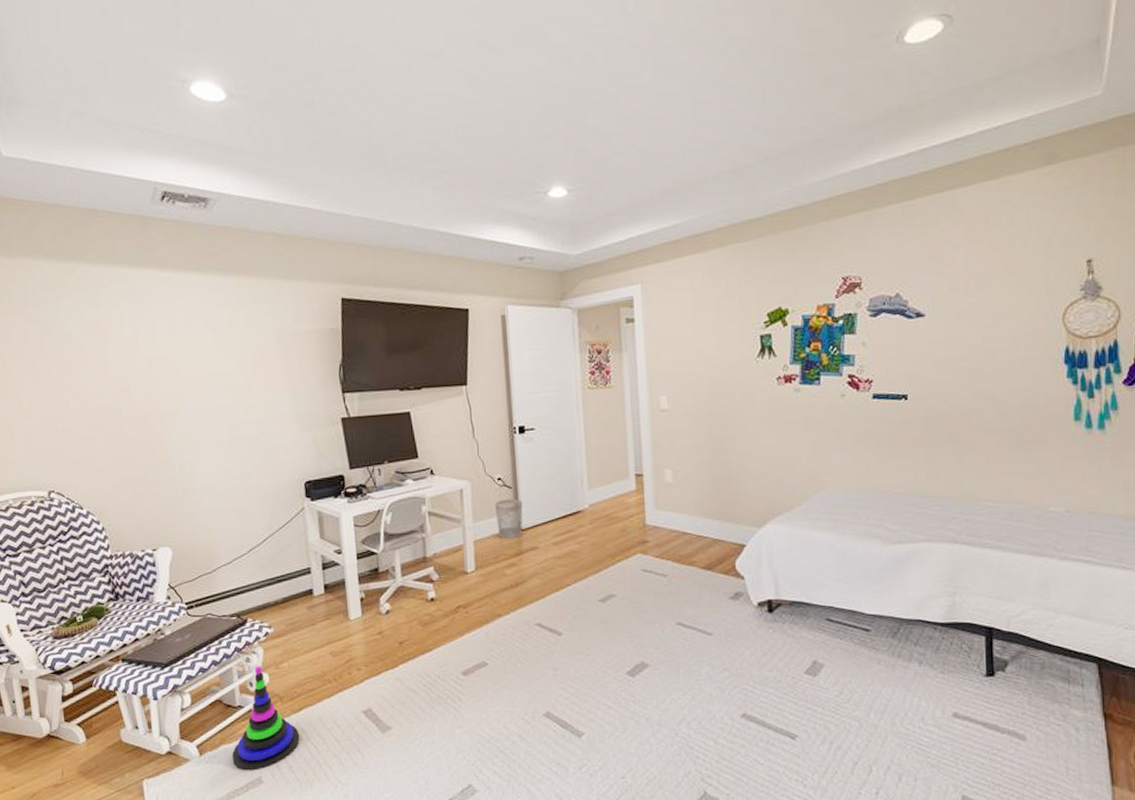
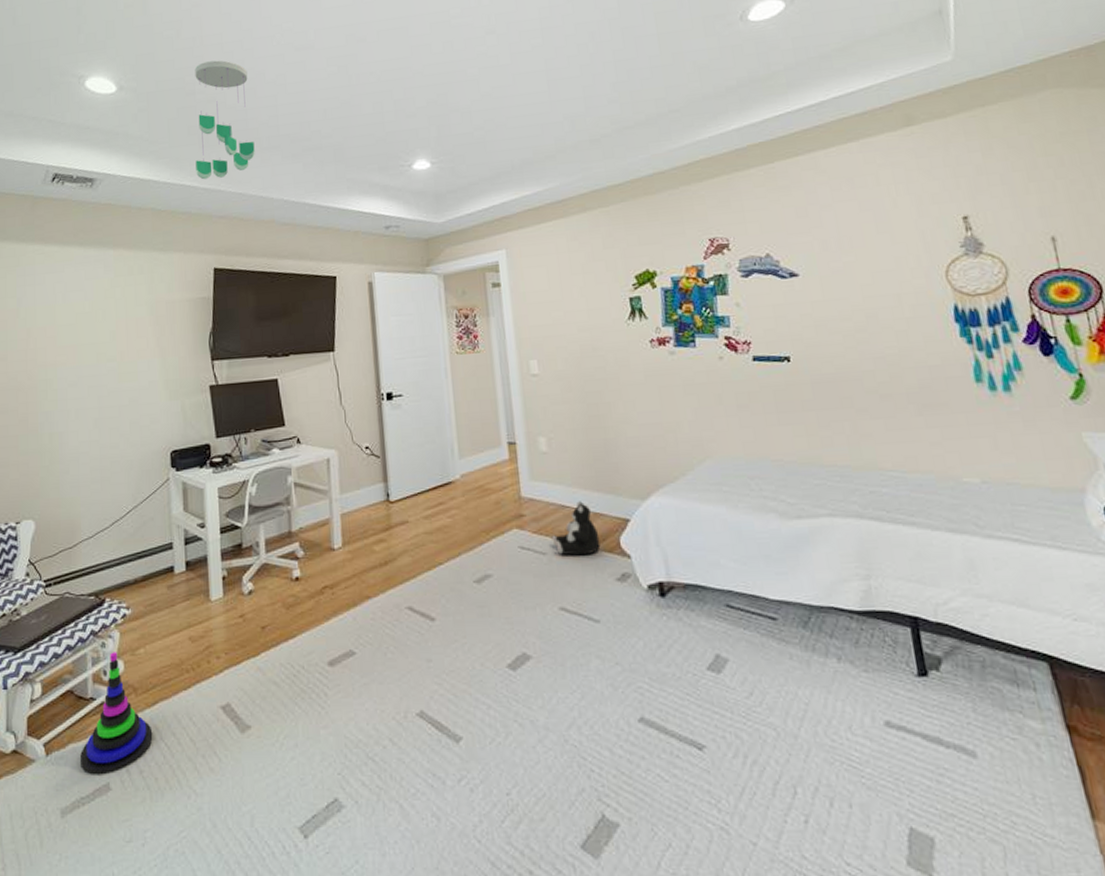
ceiling mobile: none [312,66,382,203] -> present [194,60,255,180]
wastebasket: present [495,498,523,540] -> none [363,468,392,513]
plush toy: none [672,528,717,578] -> present [551,501,601,556]

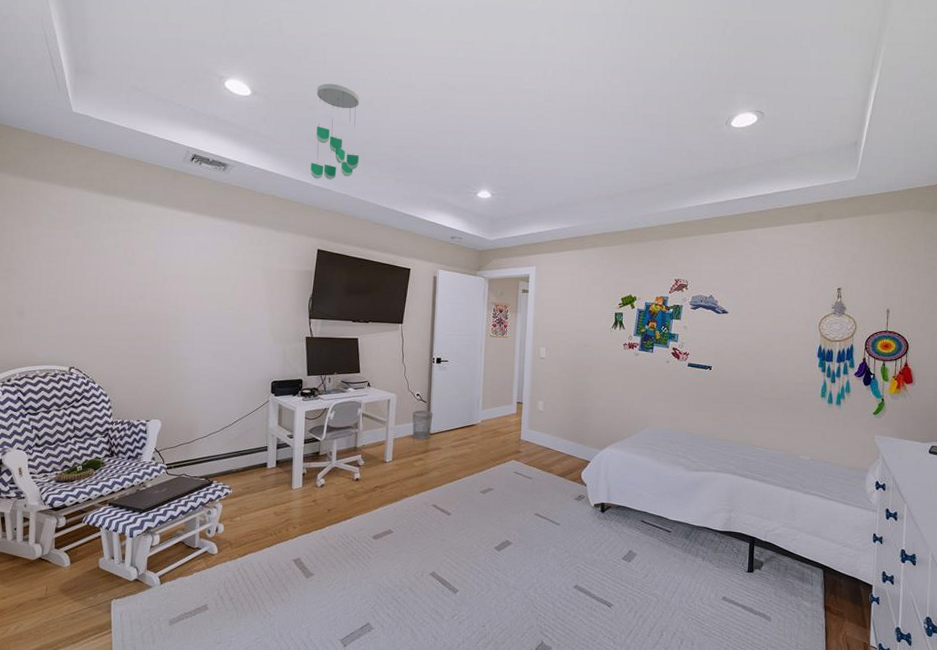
stacking toy: present [80,652,153,775] -> none [186,518,242,599]
wastebasket: none [363,468,392,513] -> present [412,410,433,440]
plush toy: present [551,501,601,556] -> none [537,446,568,482]

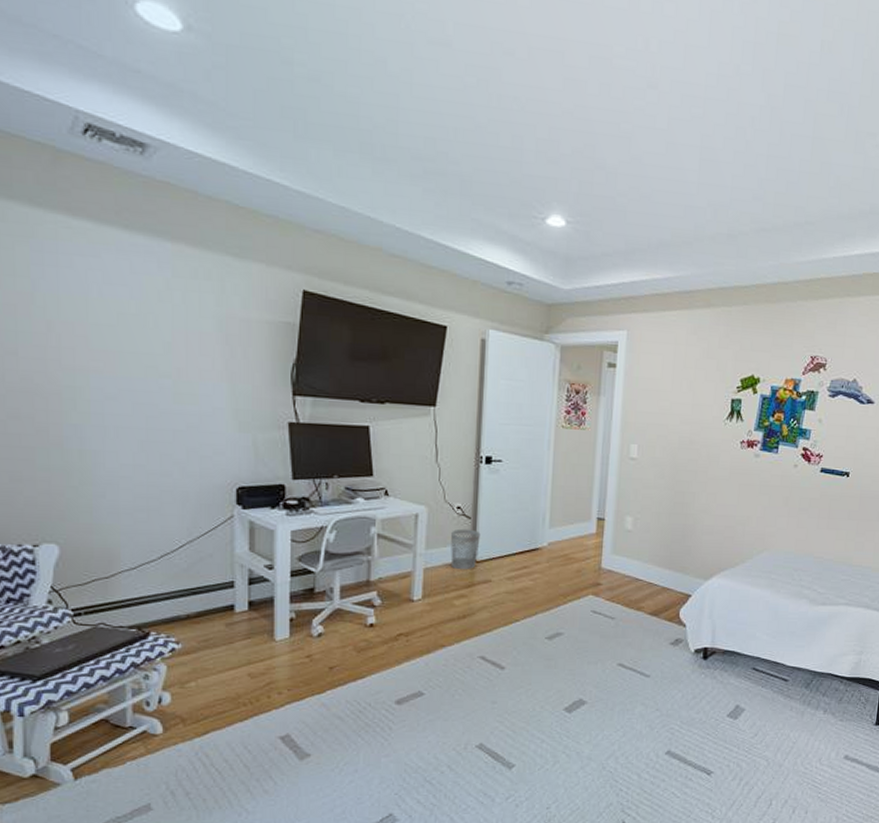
ceiling mobile: present [310,83,359,180] -> none [288,24,366,183]

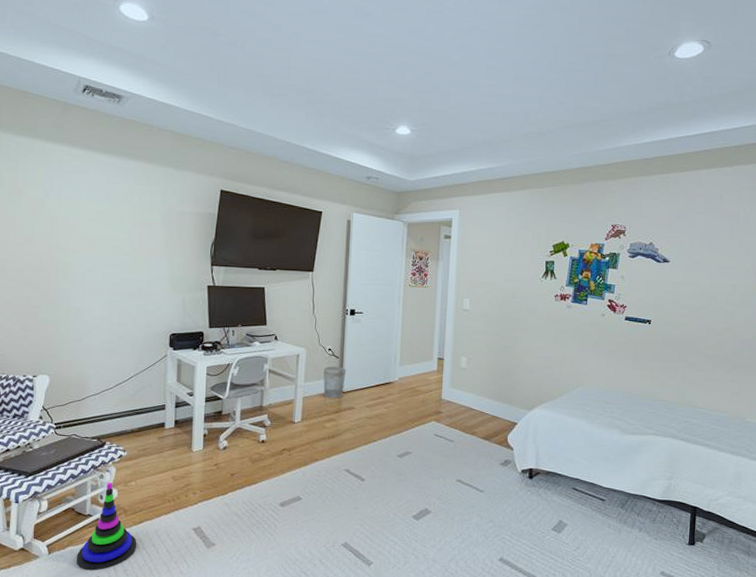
stacking toy: none [117,684,202,797] -> present [77,482,137,571]

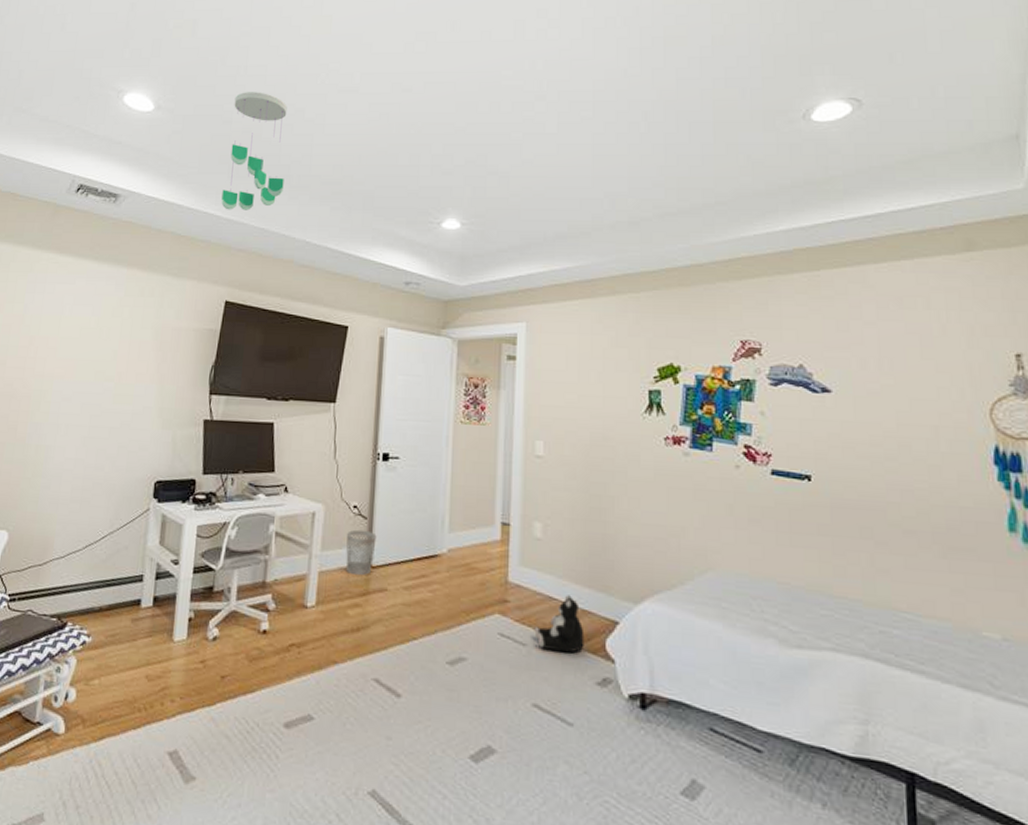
stacking toy: present [77,482,137,571] -> none [17,678,95,805]
ceiling mobile: none [213,8,267,114] -> present [221,92,287,210]
plush toy: none [459,406,494,445] -> present [534,595,585,654]

